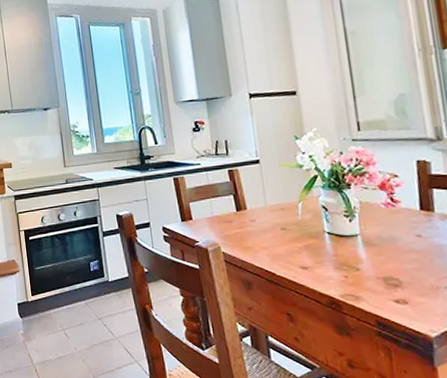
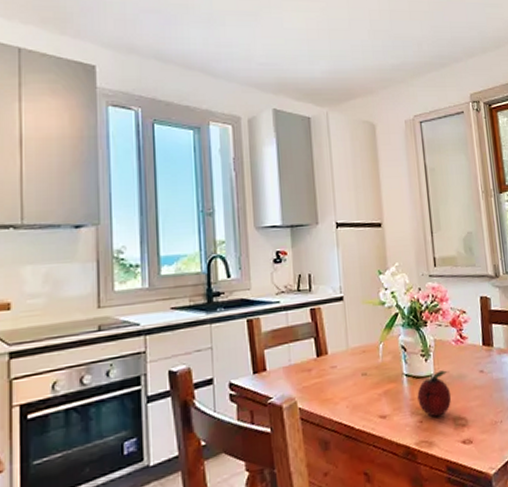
fruit: none [341,231,381,274] -> present [417,370,452,417]

